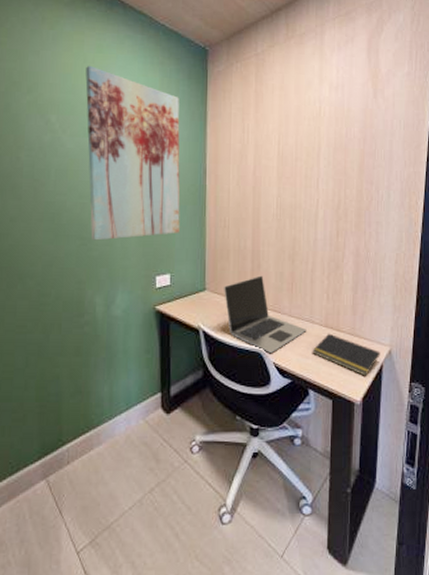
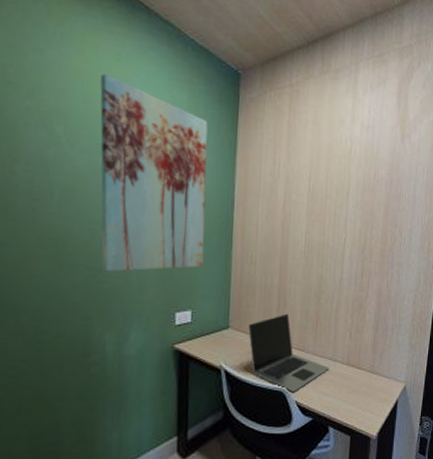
notepad: present [312,333,380,376] -> none [333,371,396,412]

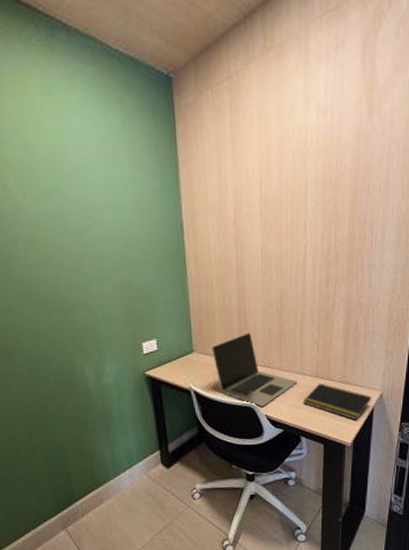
wall art: present [100,73,208,272] -> none [36,113,161,313]
notepad: none [333,371,396,412] -> present [303,383,372,420]

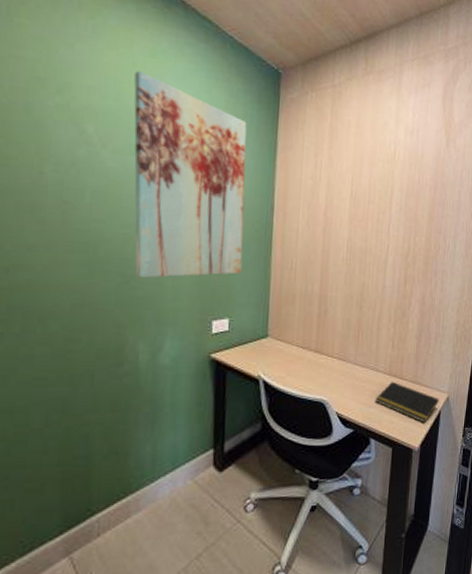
wall art: none [36,113,161,313] -> present [134,70,247,279]
laptop: present [212,332,297,406] -> none [287,322,371,402]

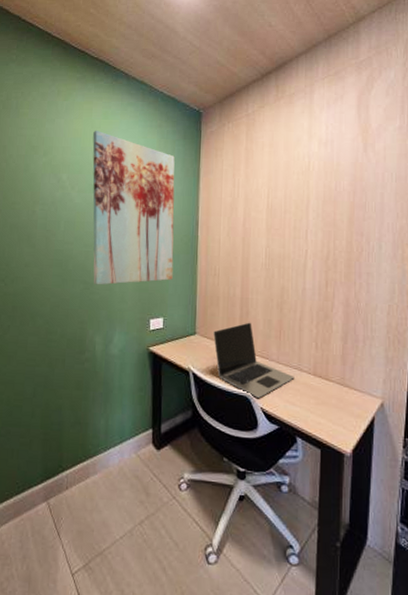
laptop: none [287,322,371,402] -> present [213,322,295,398]
notepad: present [375,381,439,423] -> none [300,381,372,428]

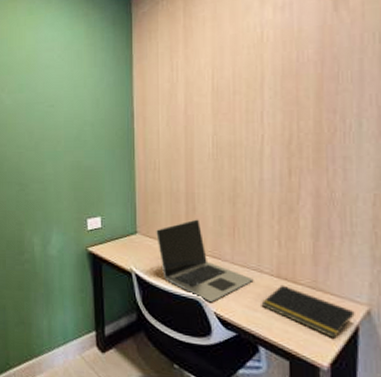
wall art: present [92,130,175,285] -> none [19,28,109,186]
notepad: none [300,381,372,428] -> present [261,284,355,338]

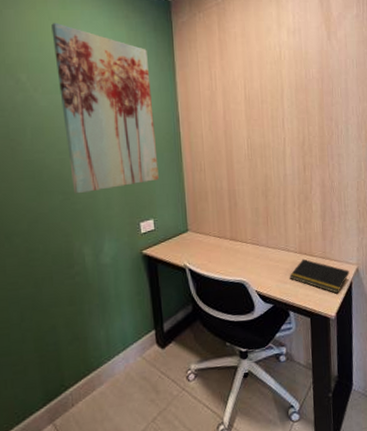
wall art: none [19,28,109,186] -> present [51,22,159,194]
laptop: present [156,219,254,302] -> none [205,212,283,282]

